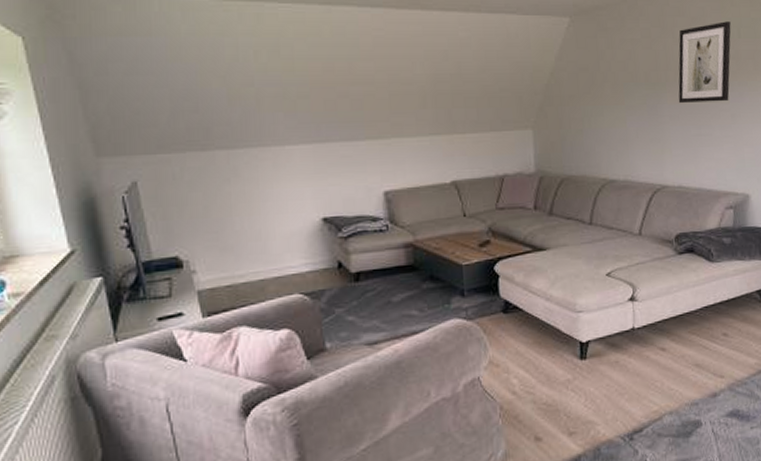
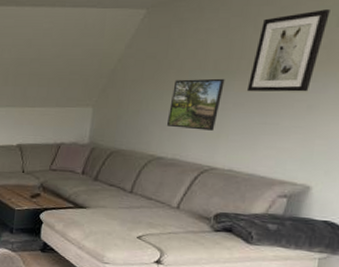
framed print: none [611,91,658,147] -> present [166,78,225,131]

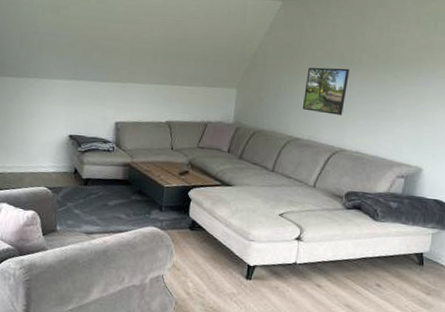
wall art: present [246,9,330,92] -> none [367,15,429,85]

